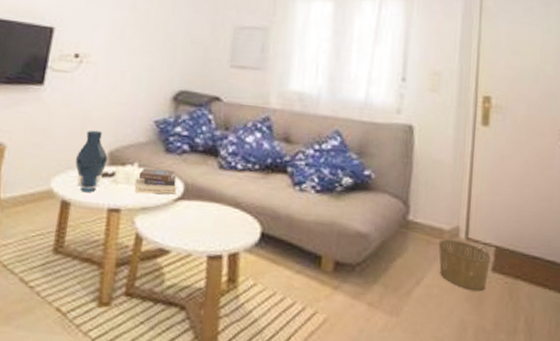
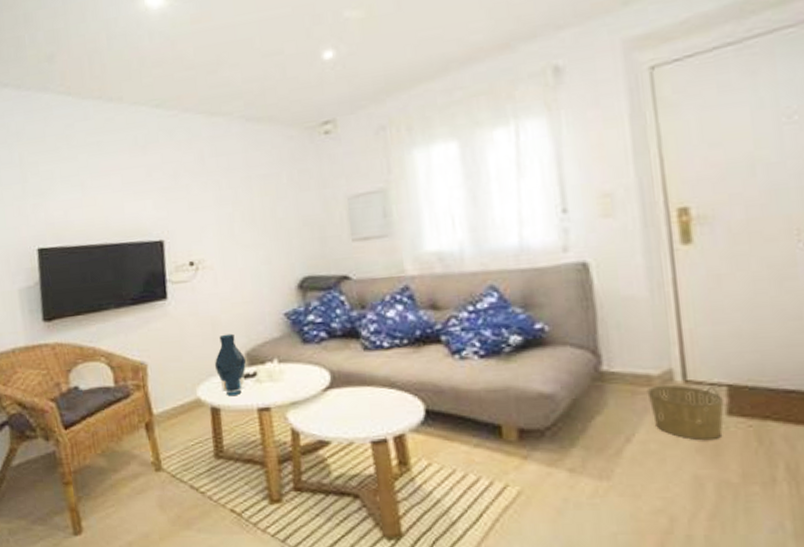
books: present [134,167,177,195] -> none [278,360,324,390]

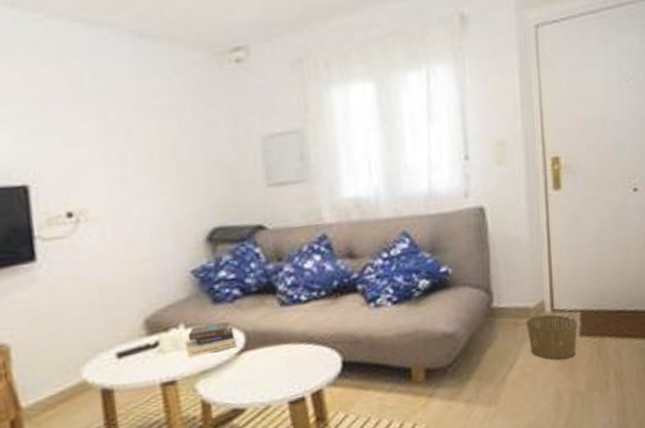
vase: present [214,333,246,397] -> none [104,298,146,374]
books: none [278,360,324,390] -> present [185,321,238,359]

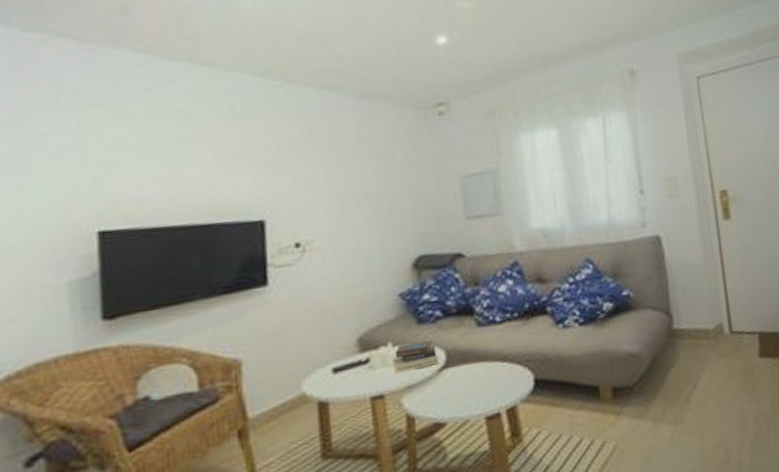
basket: present [525,312,578,360] -> none [706,334,758,381]

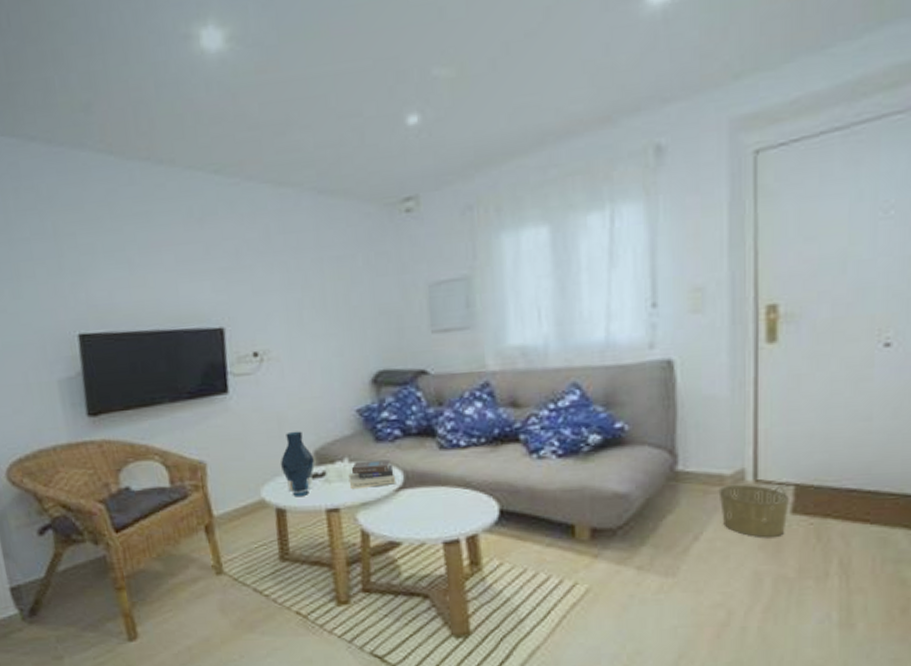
vase: none [322,319,358,388] -> present [280,431,315,497]
basket: none [706,334,758,381] -> present [718,484,789,538]

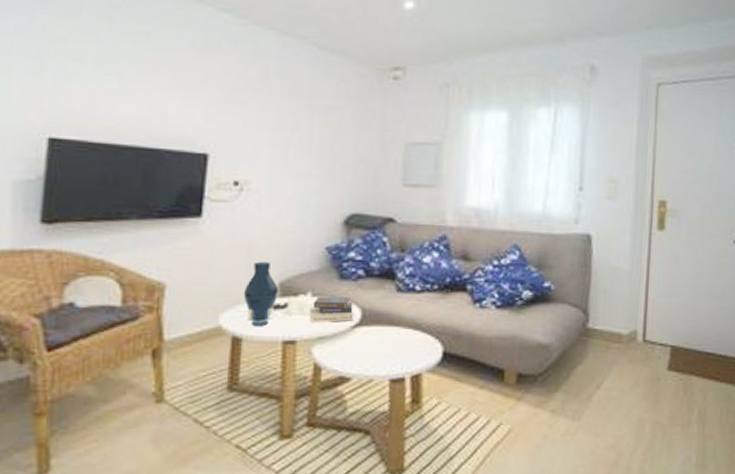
basket: present [718,484,789,538] -> none [617,342,667,390]

